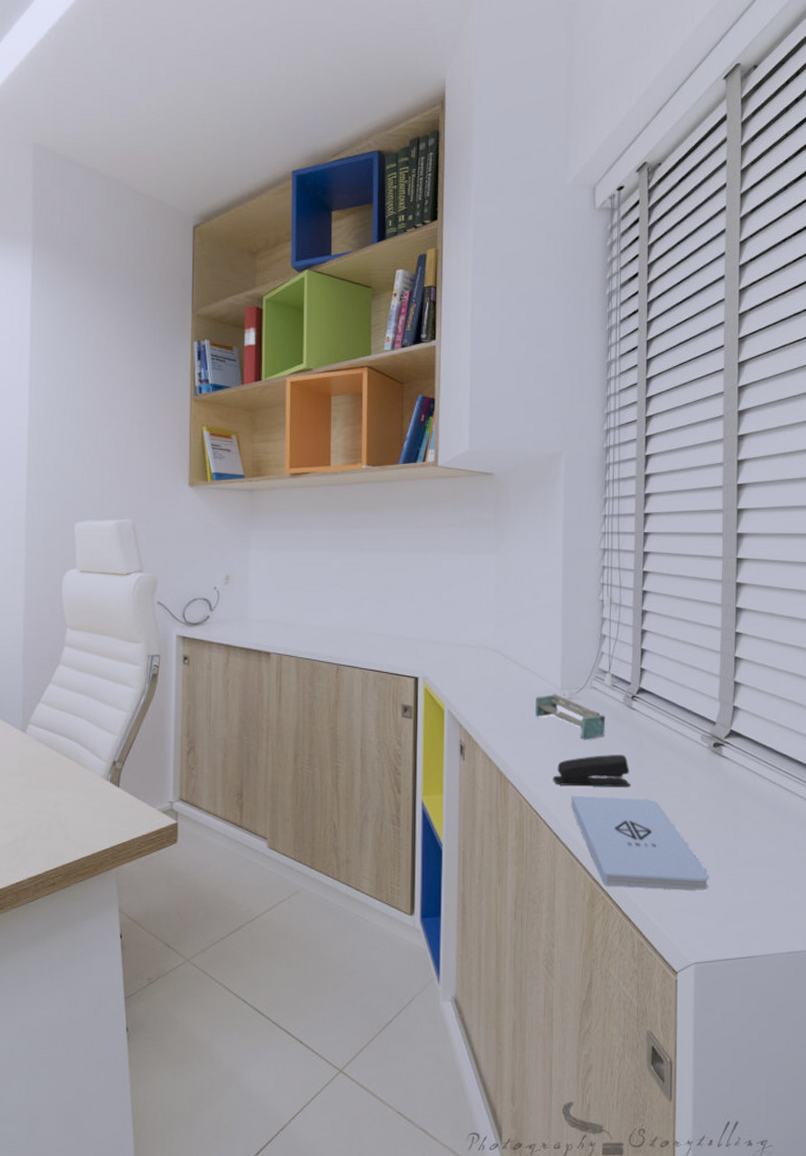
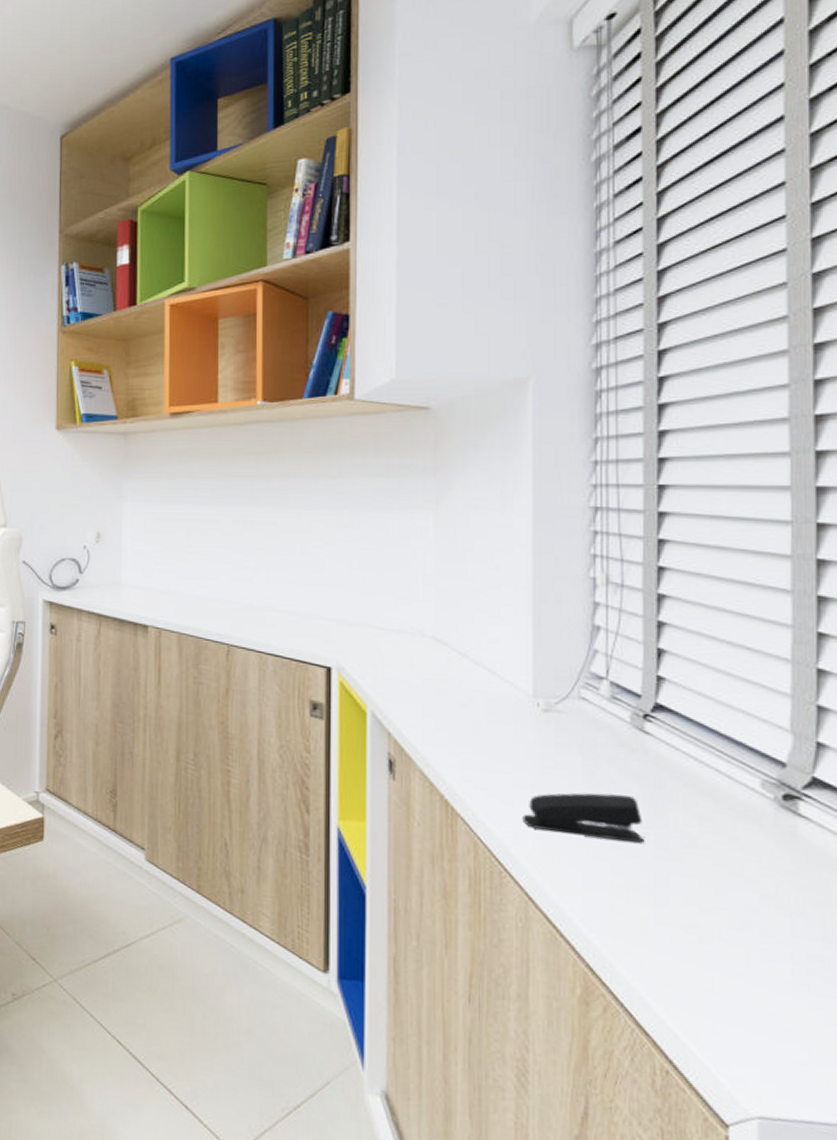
shelf: present [535,693,606,740] -> none [495,701,603,770]
notepad: present [571,796,709,891] -> none [551,845,780,1011]

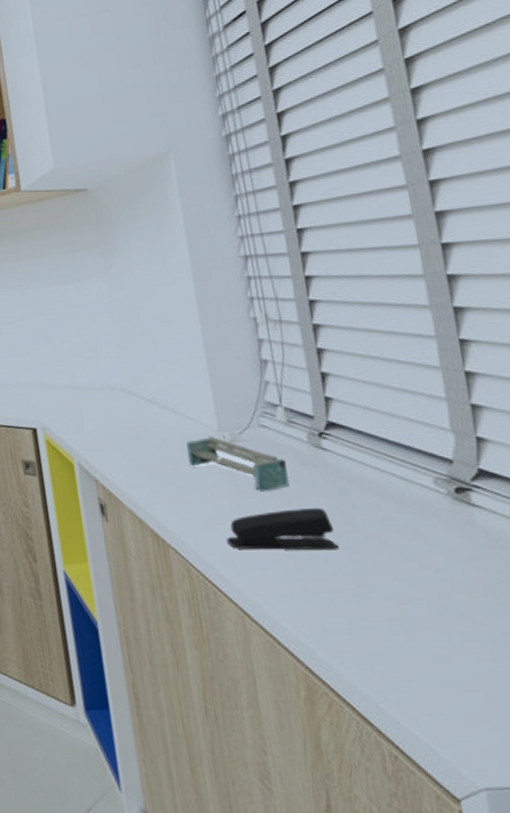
shelf: none [495,701,603,770] -> present [186,435,290,491]

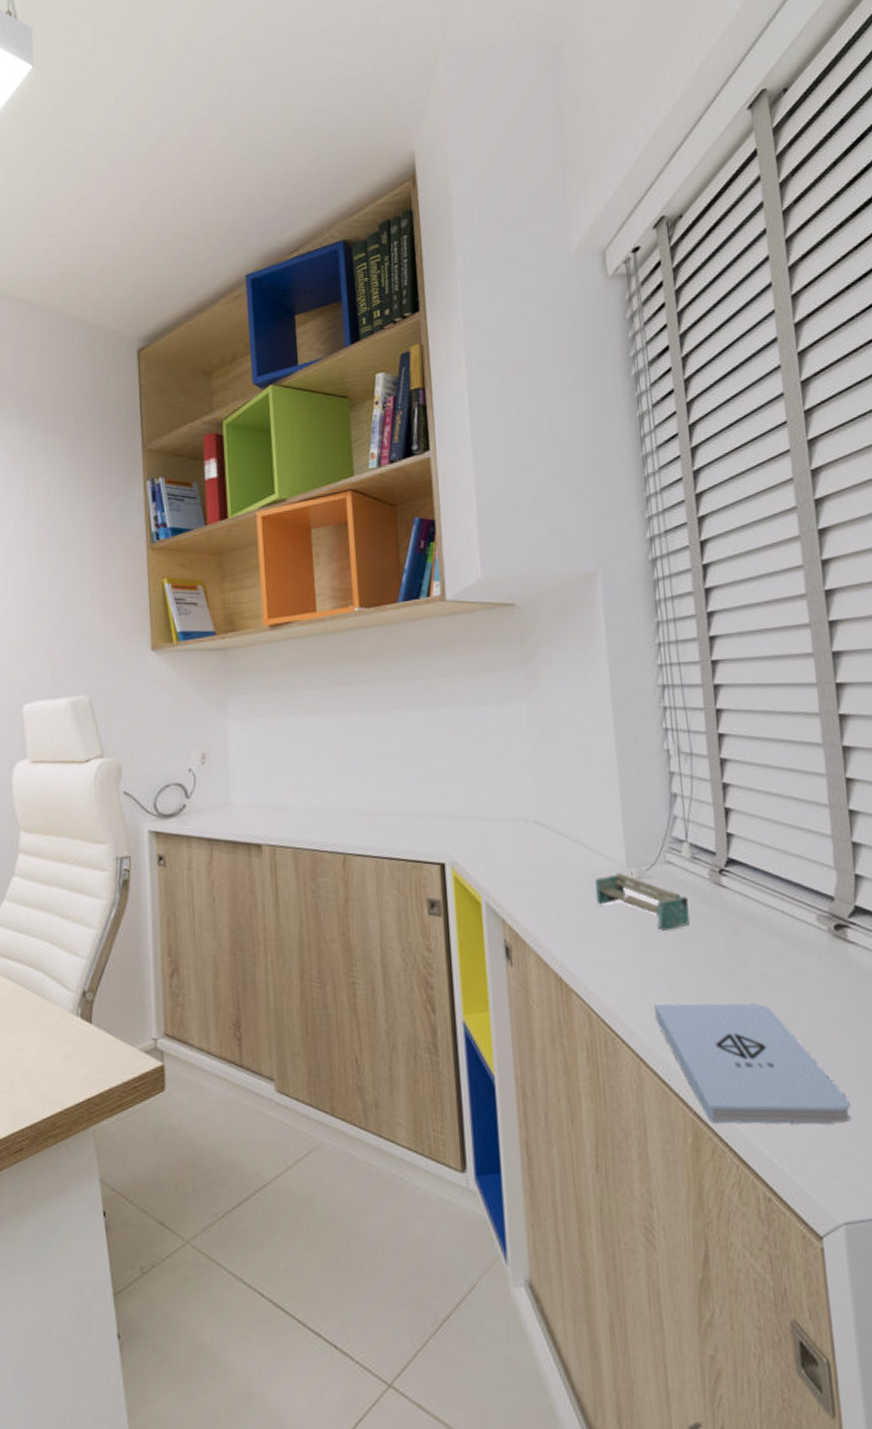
stapler: present [226,508,340,551] -> none [627,947,731,992]
notepad: none [256,561,488,688] -> present [655,1003,851,1125]

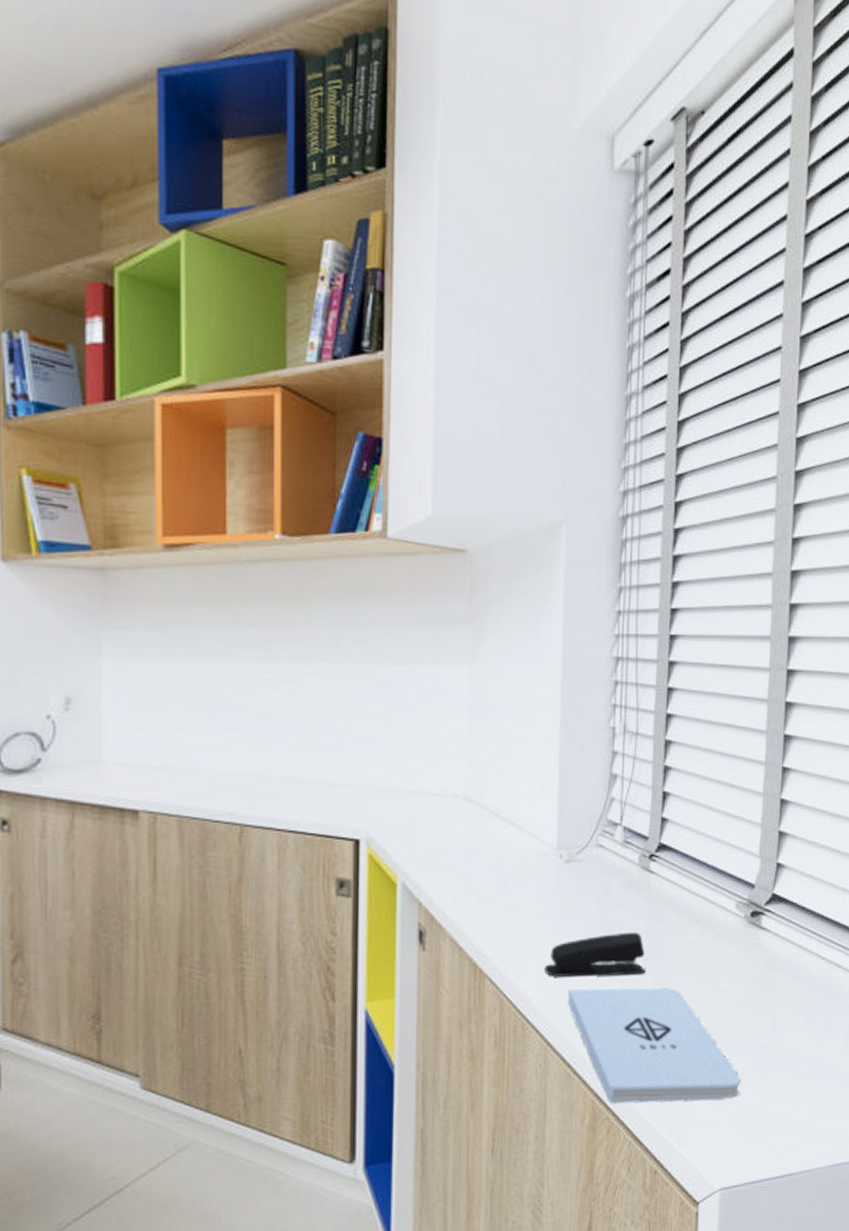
shelf: present [595,872,691,931] -> none [522,854,615,916]
stapler: none [627,947,731,992] -> present [544,932,646,977]

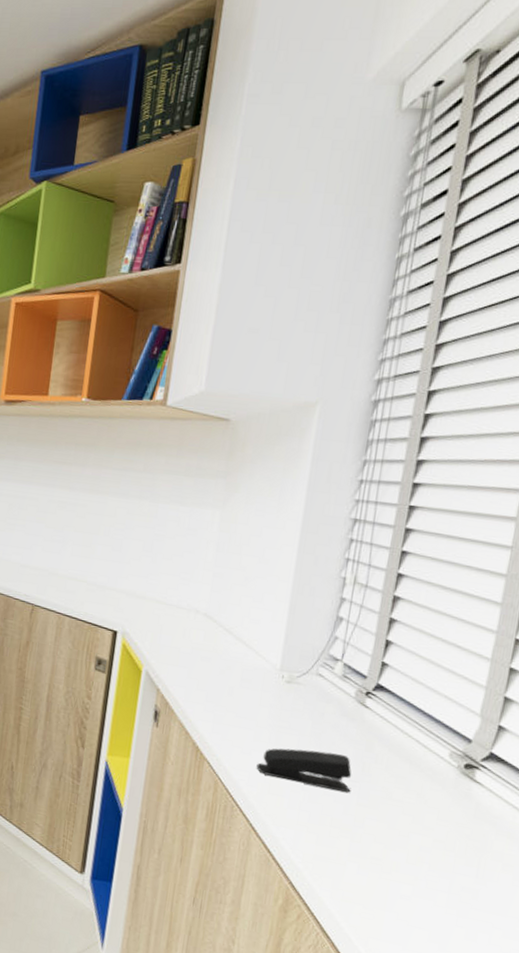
notepad: present [568,987,741,1104] -> none [274,788,436,927]

